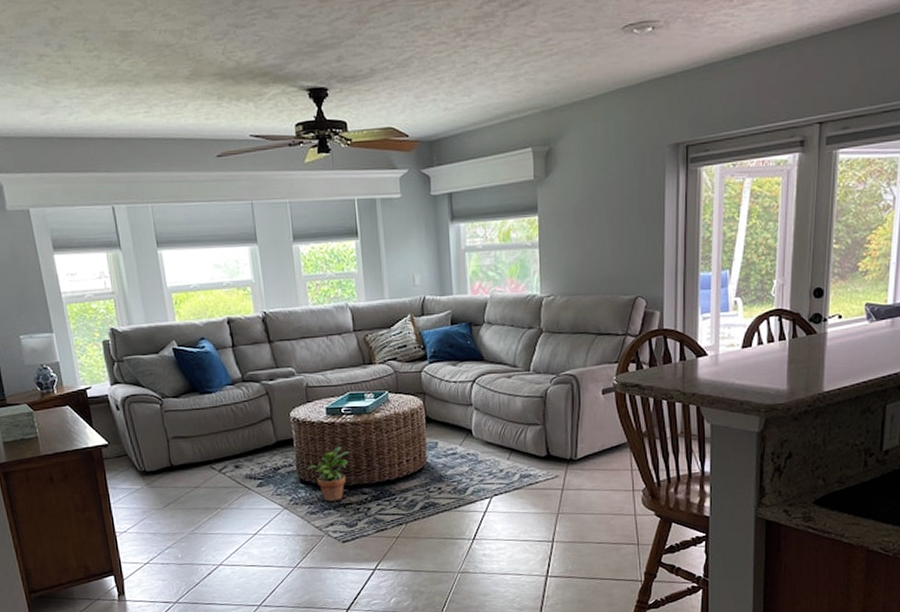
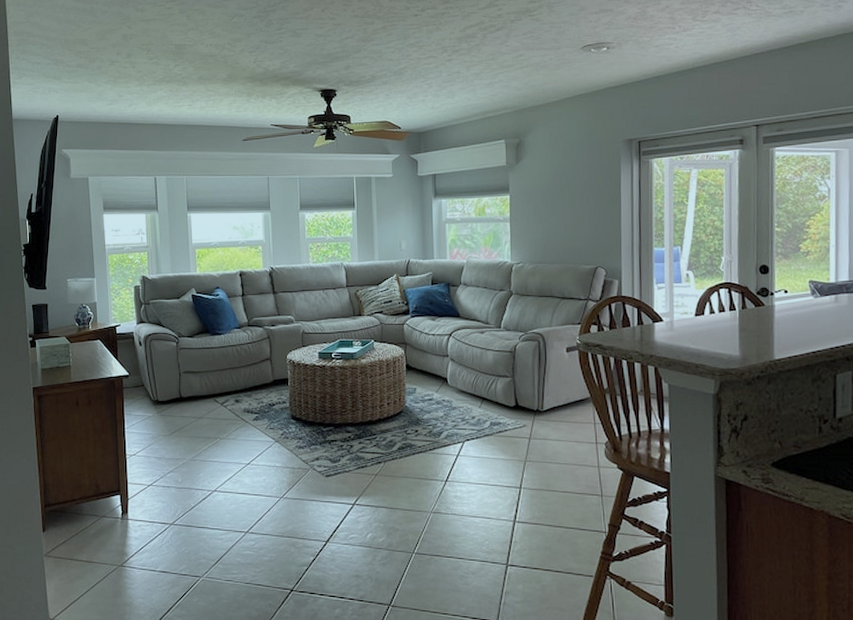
potted plant: present [306,447,350,502] -> none [298,388,337,438]

